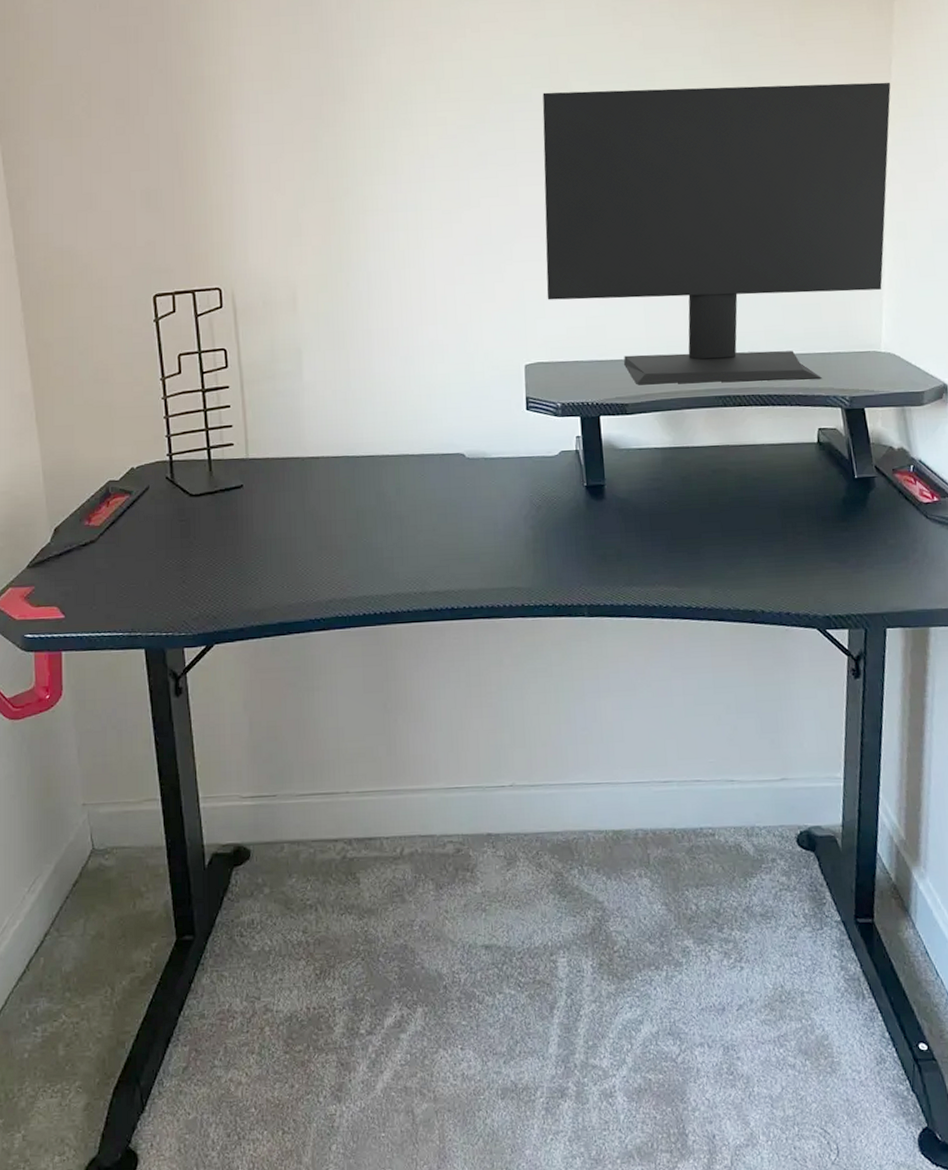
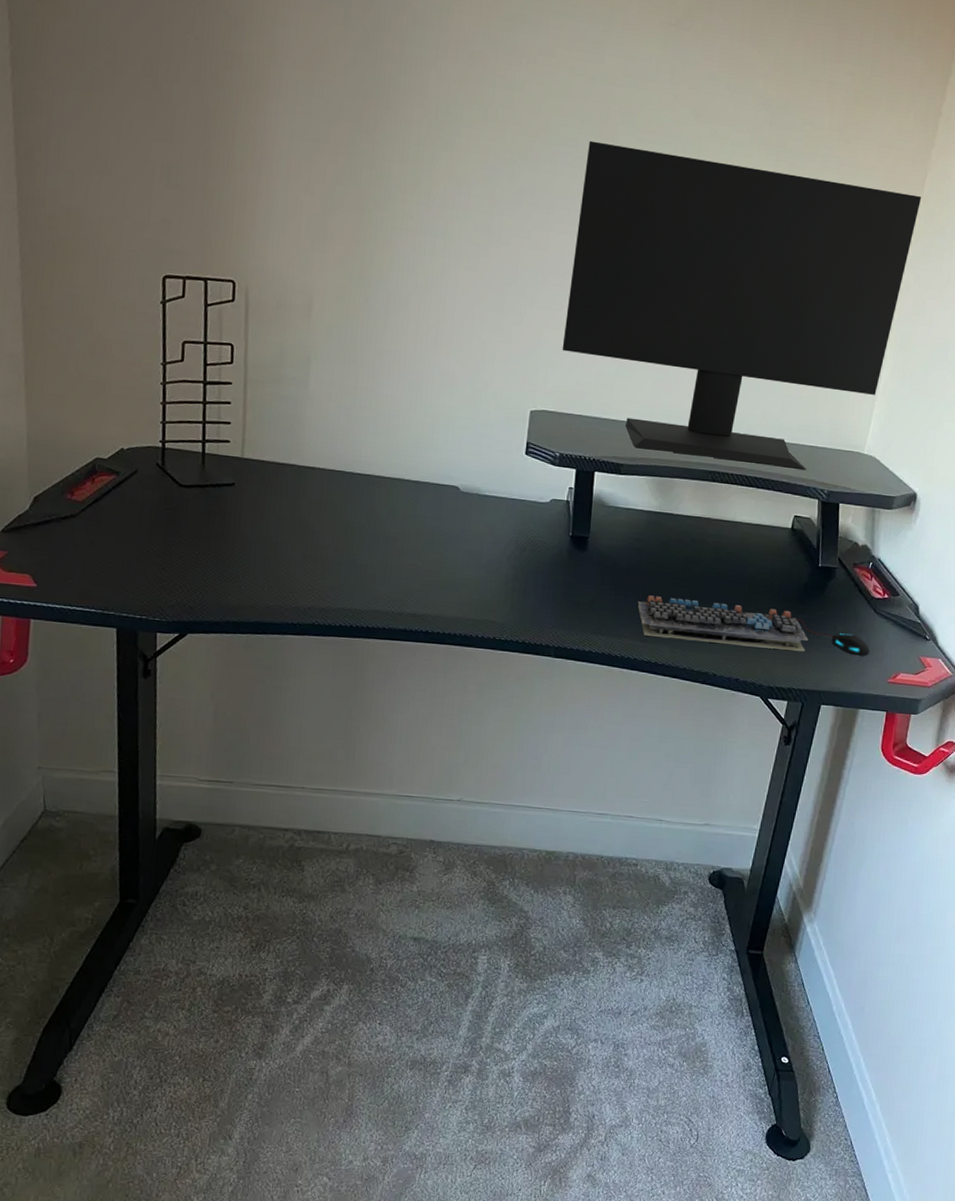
computer keyboard: none [666,531,858,580] -> present [637,595,808,652]
mouse: none [840,538,930,568] -> present [795,619,870,655]

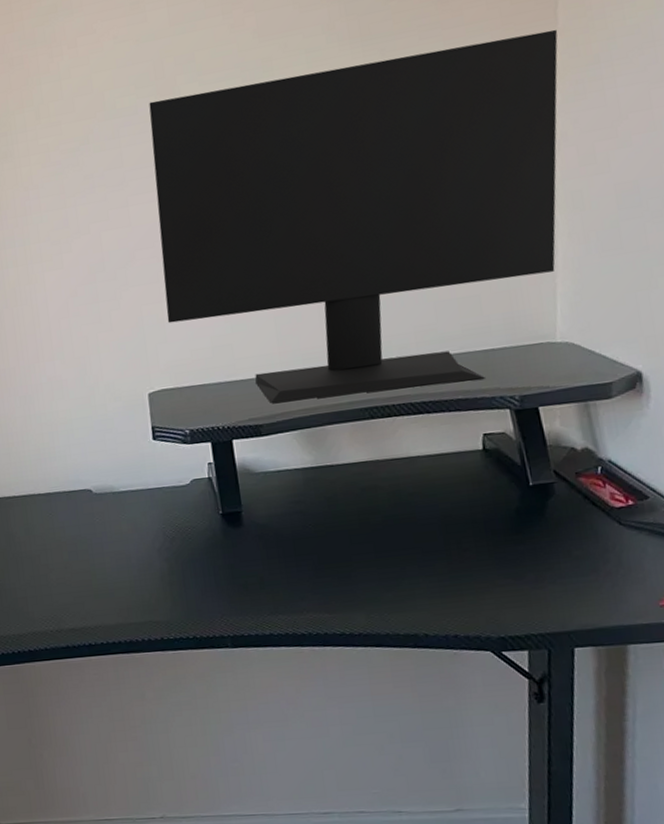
computer keyboard: present [637,595,808,652] -> none [313,545,538,606]
mouse: present [795,619,870,655] -> none [514,552,626,580]

